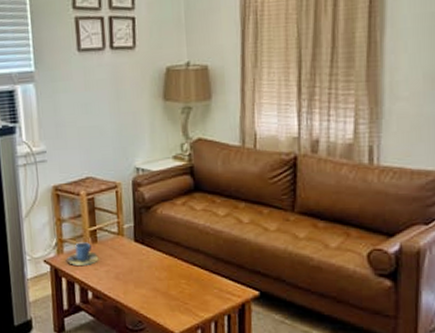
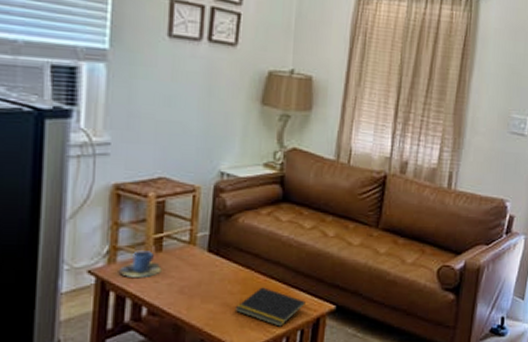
notepad: none [164,274,229,311] -> present [234,287,305,327]

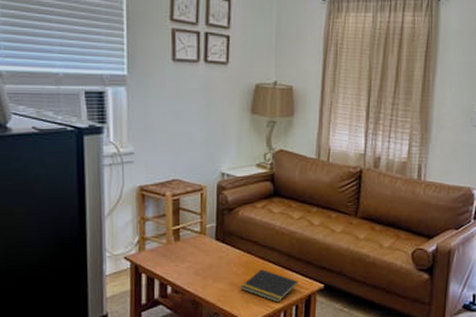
cup: present [119,251,162,277] -> none [148,240,180,262]

